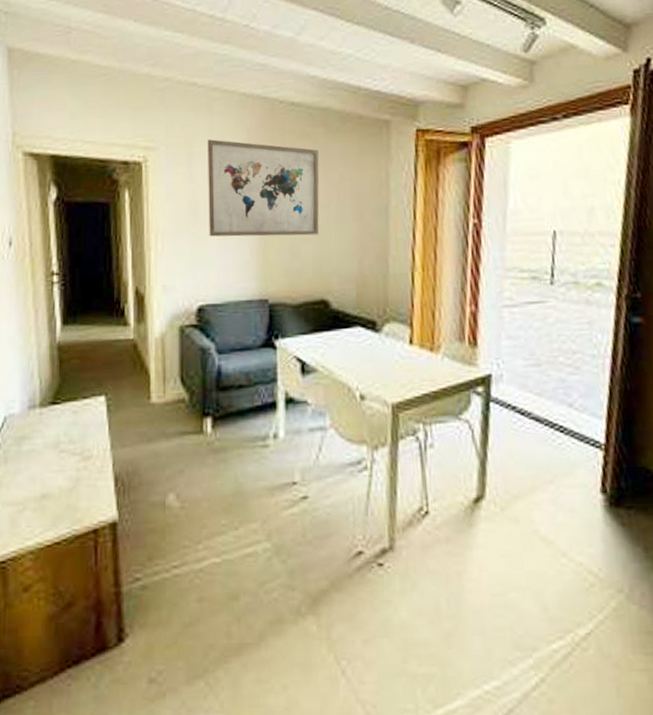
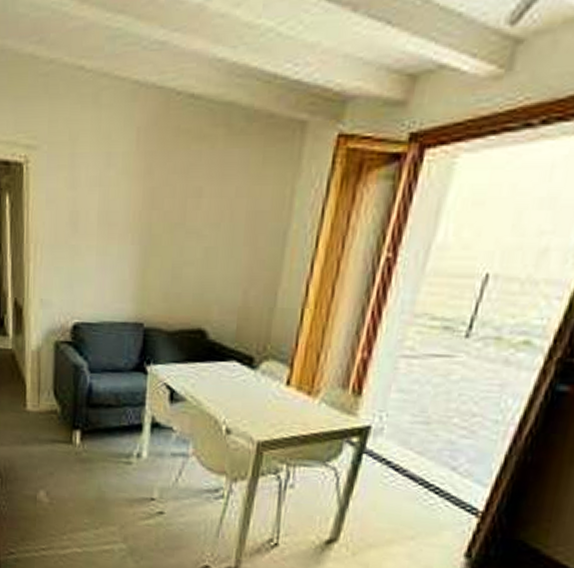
wall art: present [207,139,320,237] -> none [88,138,215,258]

